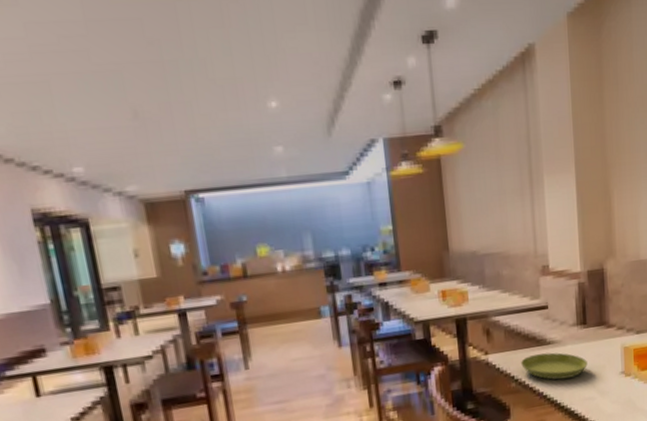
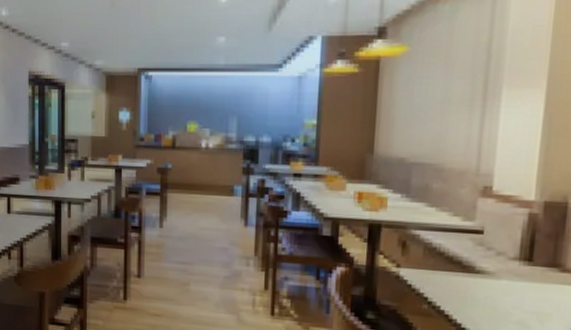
saucer: present [520,352,588,380] -> none [437,280,527,318]

